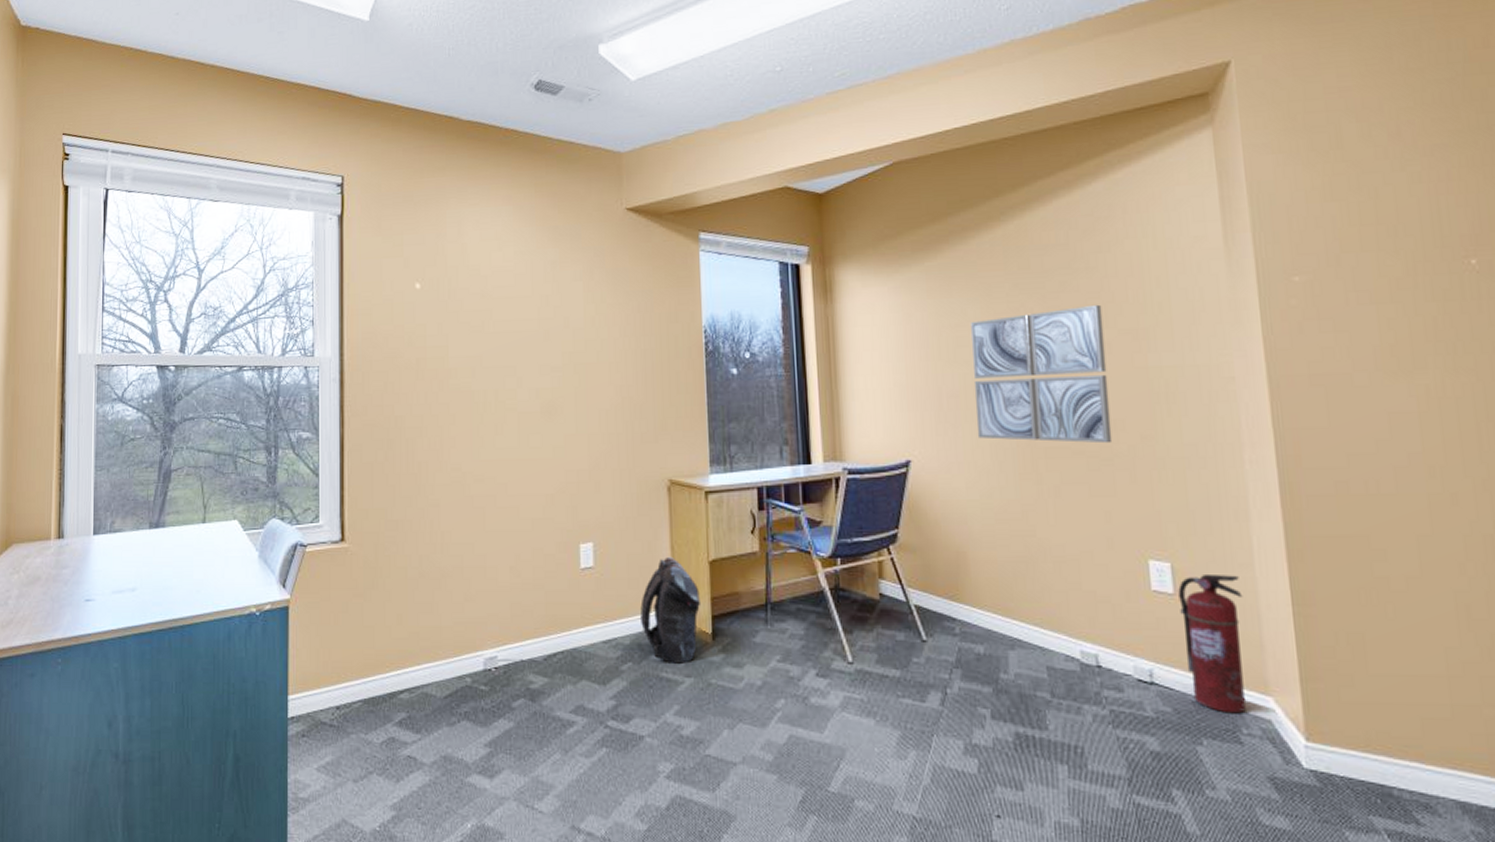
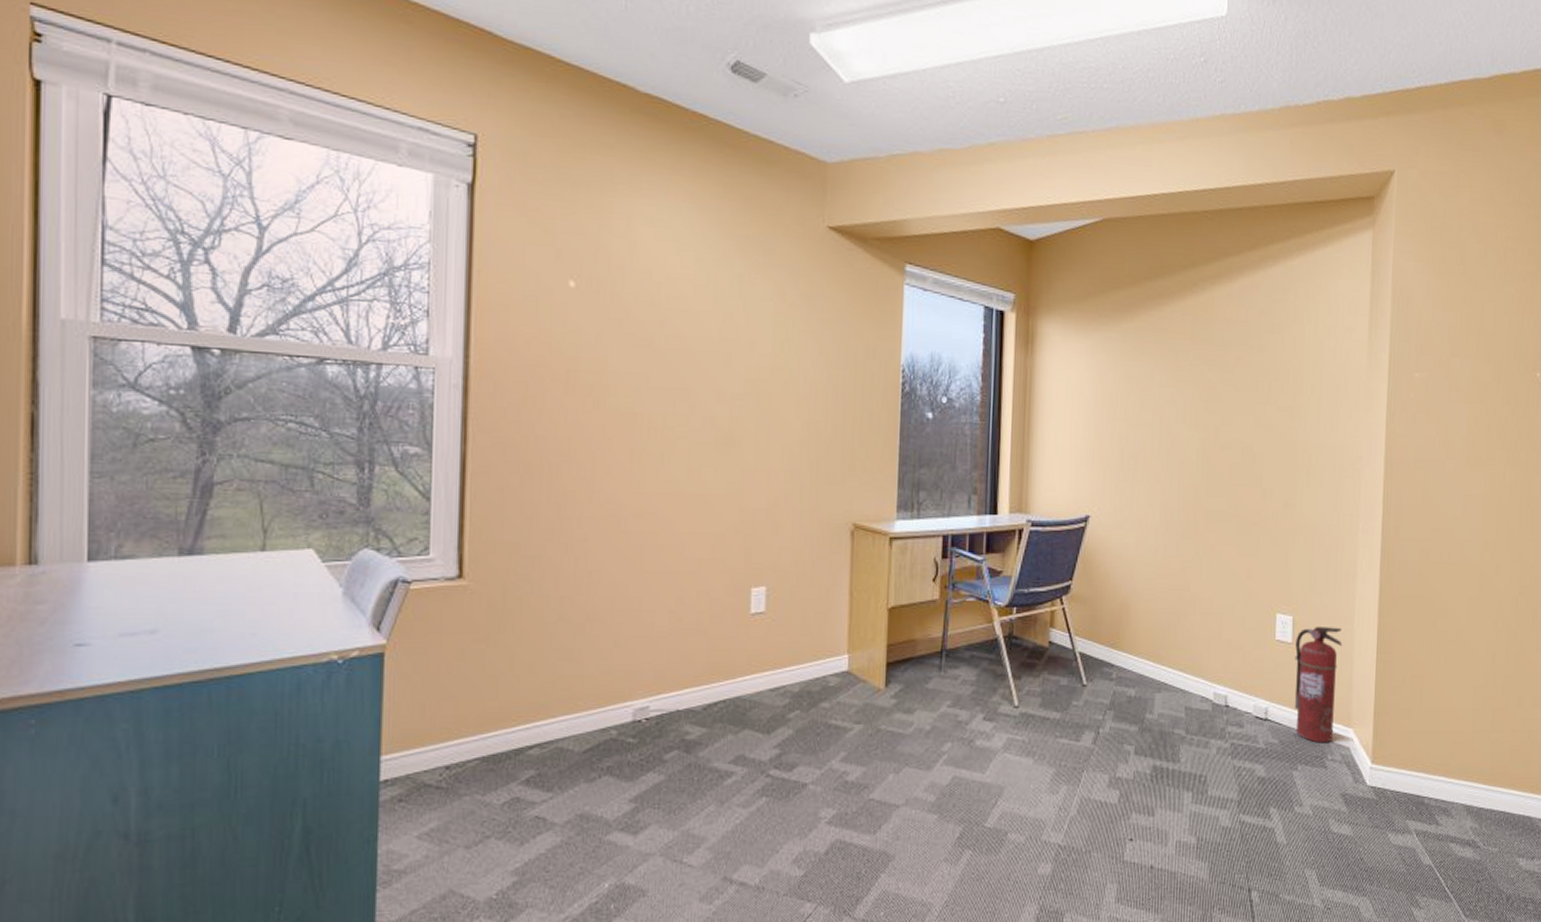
backpack: present [640,556,700,664] -> none [812,602,876,711]
wall art: present [970,304,1113,444] -> none [1150,381,1267,509]

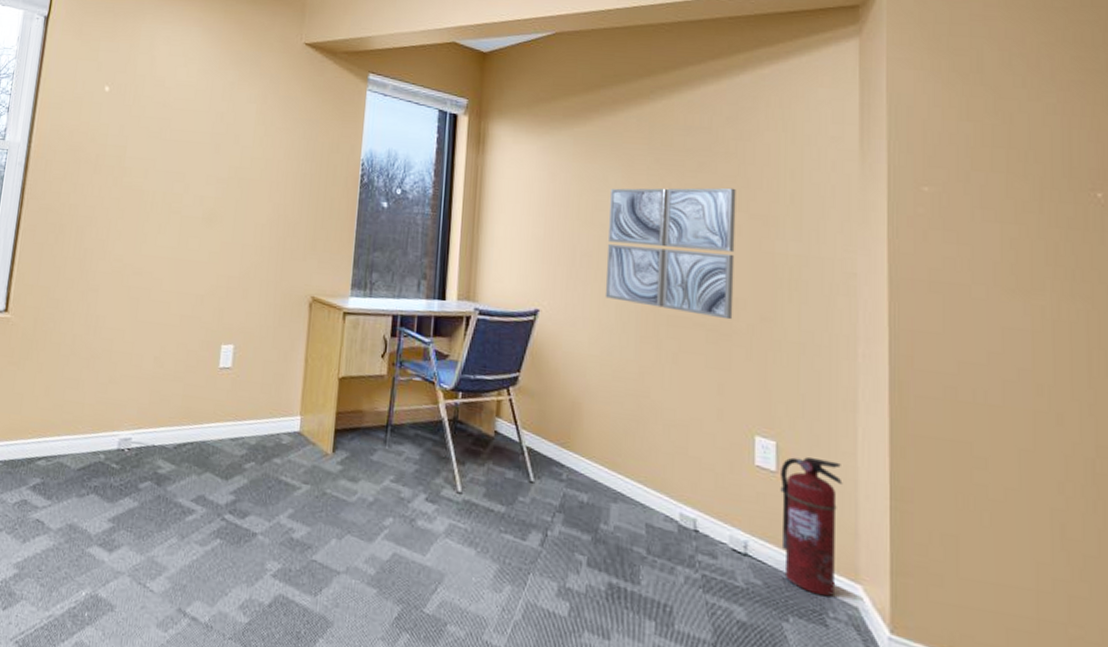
wall art: none [1150,381,1267,509] -> present [604,187,736,320]

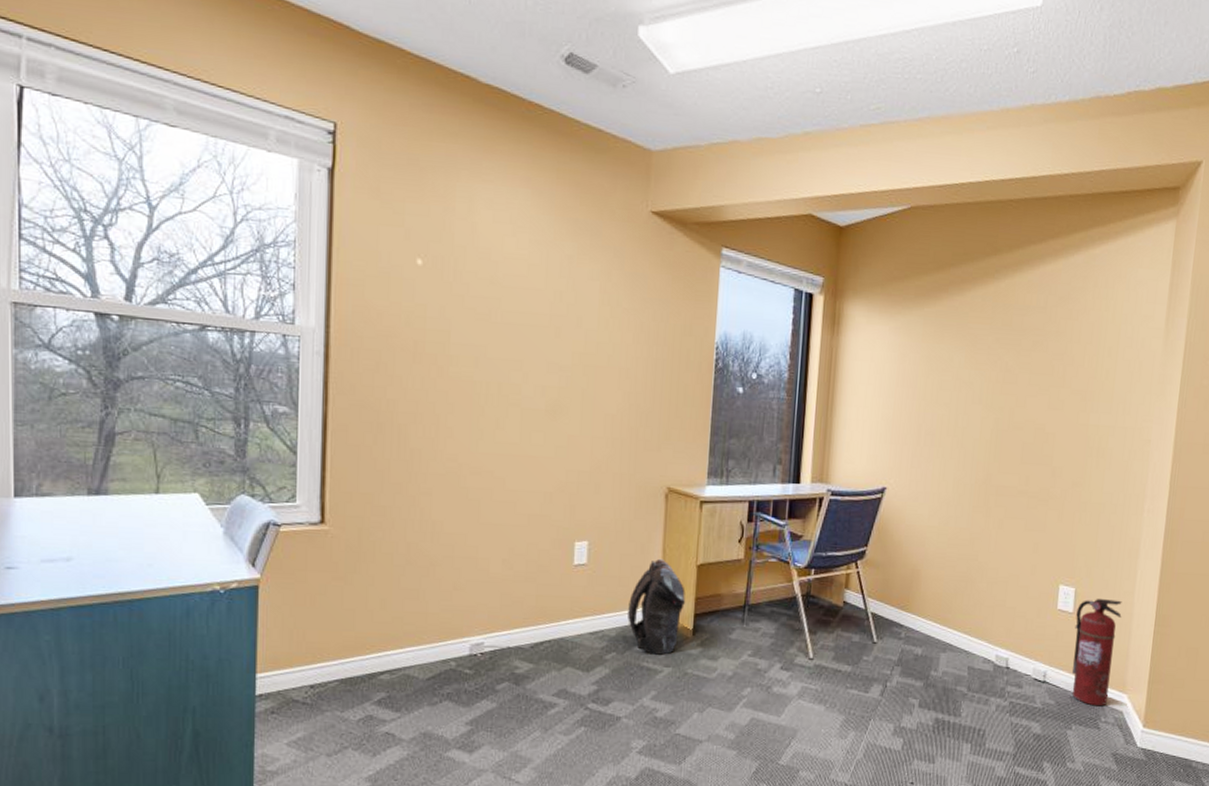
backpack: none [268,367,326,471] -> present [628,558,685,655]
wall art: present [604,187,736,320] -> none [944,365,1063,487]

